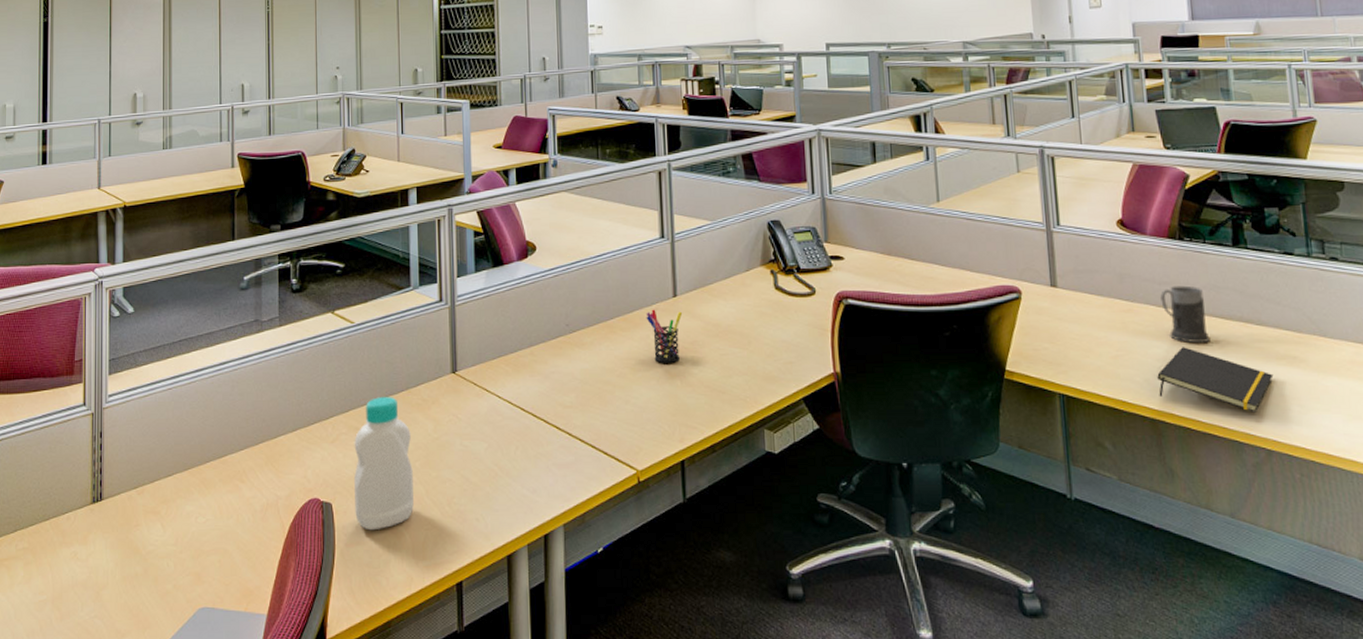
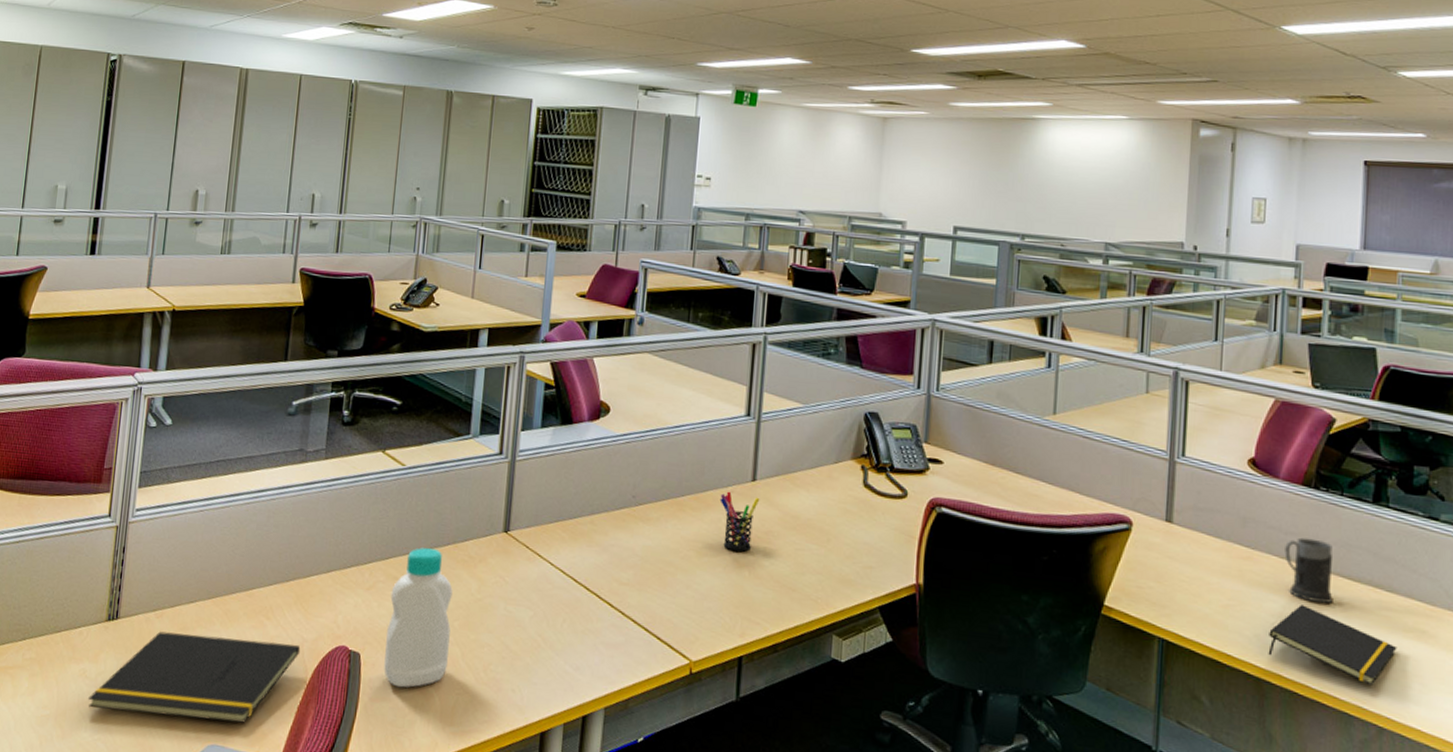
notepad: none [82,502,276,588] -> present [88,631,301,723]

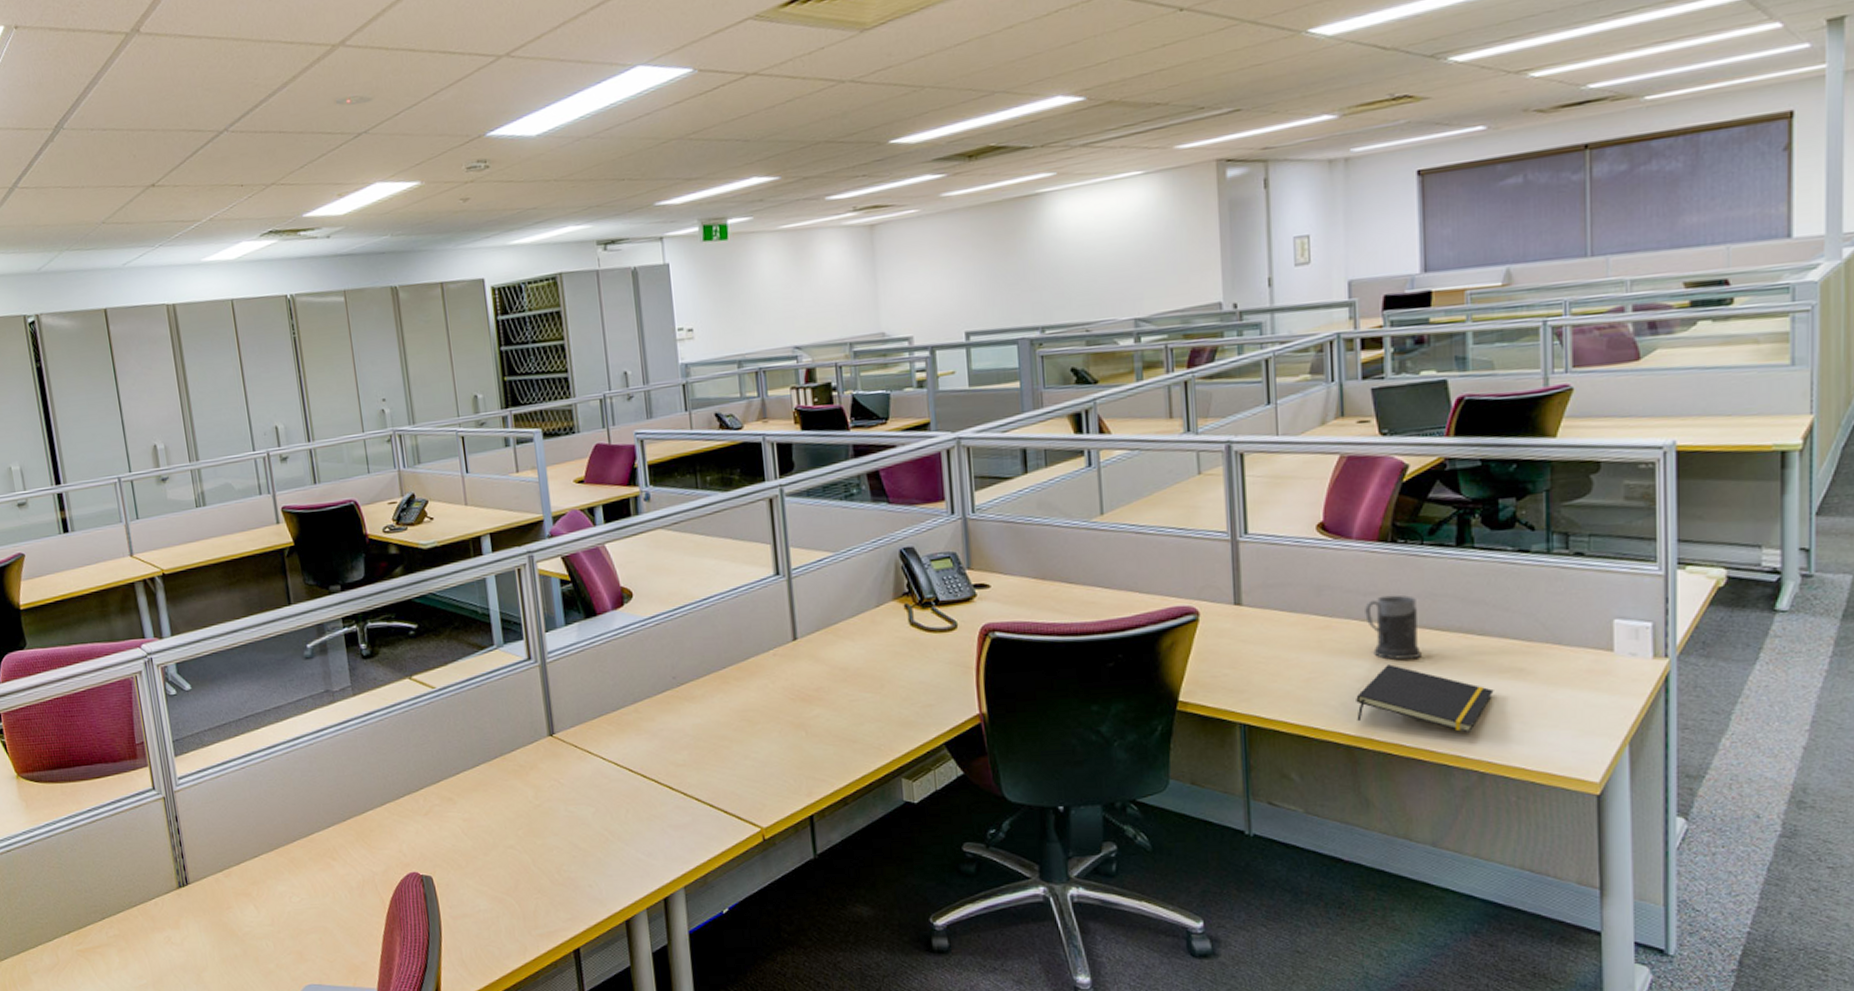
notepad: present [88,631,301,723] -> none [179,878,373,971]
bottle: present [384,547,453,688] -> none [449,763,521,902]
pen holder: present [719,491,760,552] -> none [762,655,805,714]

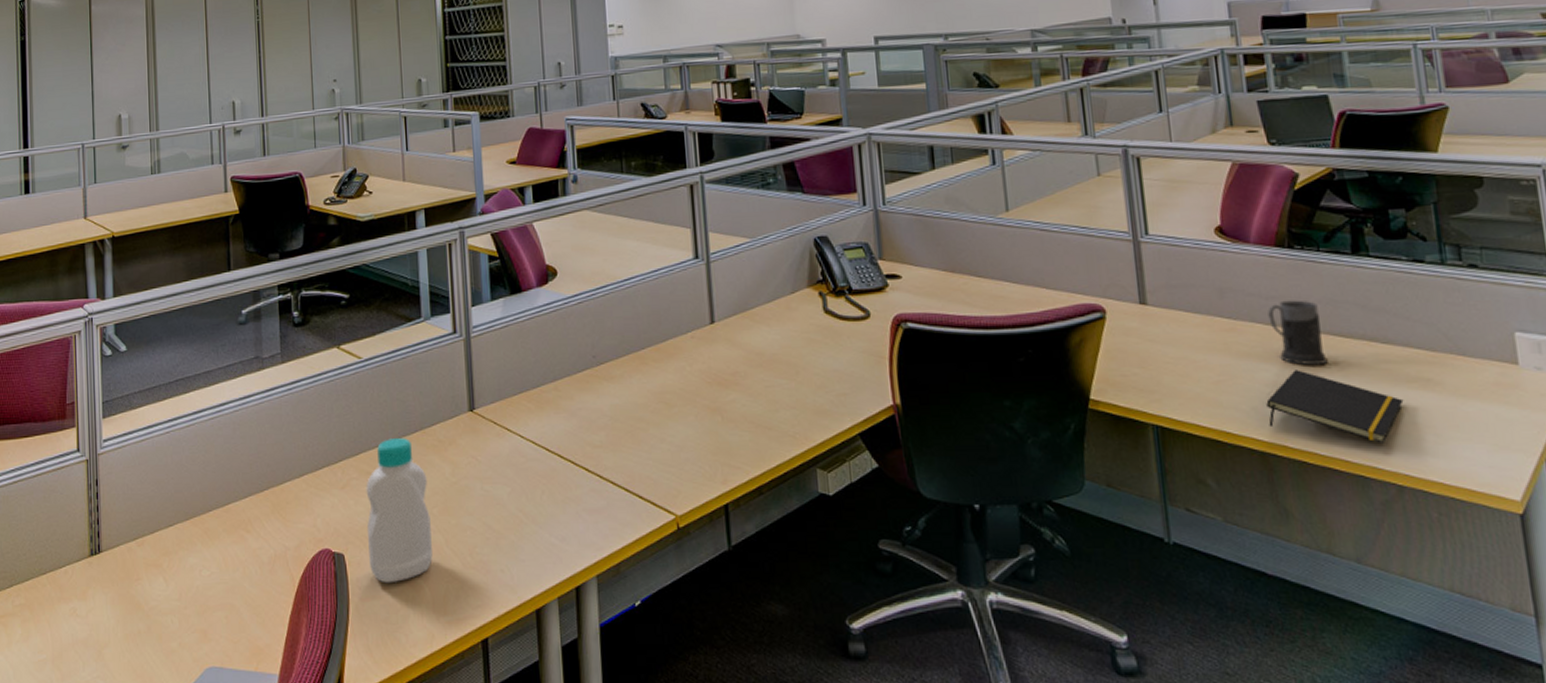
bottle: none [449,763,521,902] -> present [366,437,433,584]

